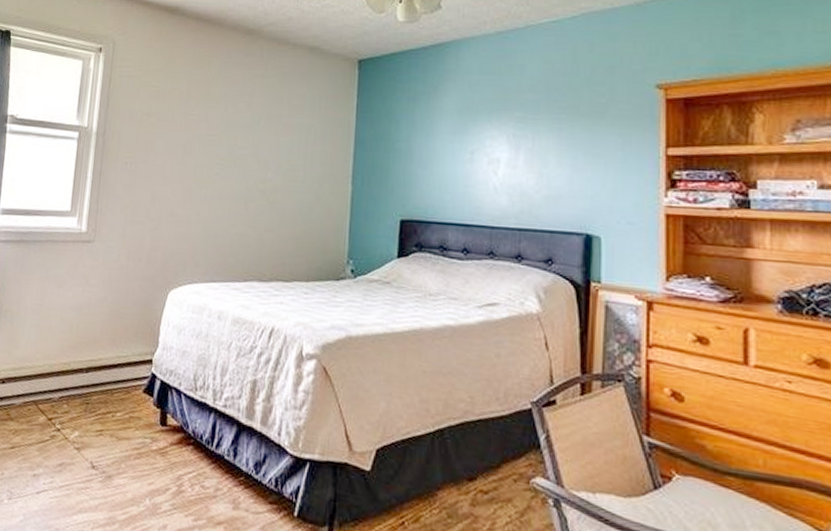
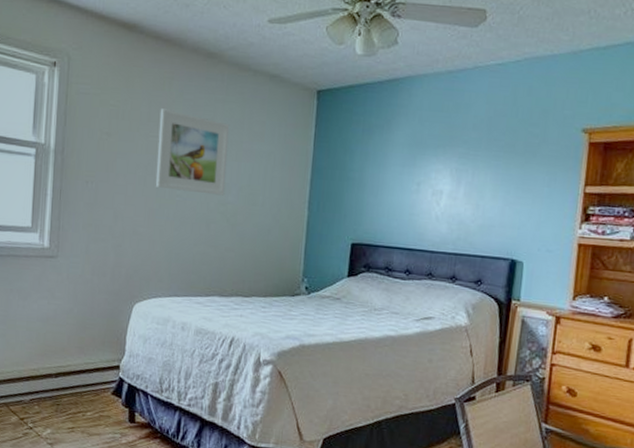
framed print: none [194,87,269,173] -> present [155,108,230,196]

